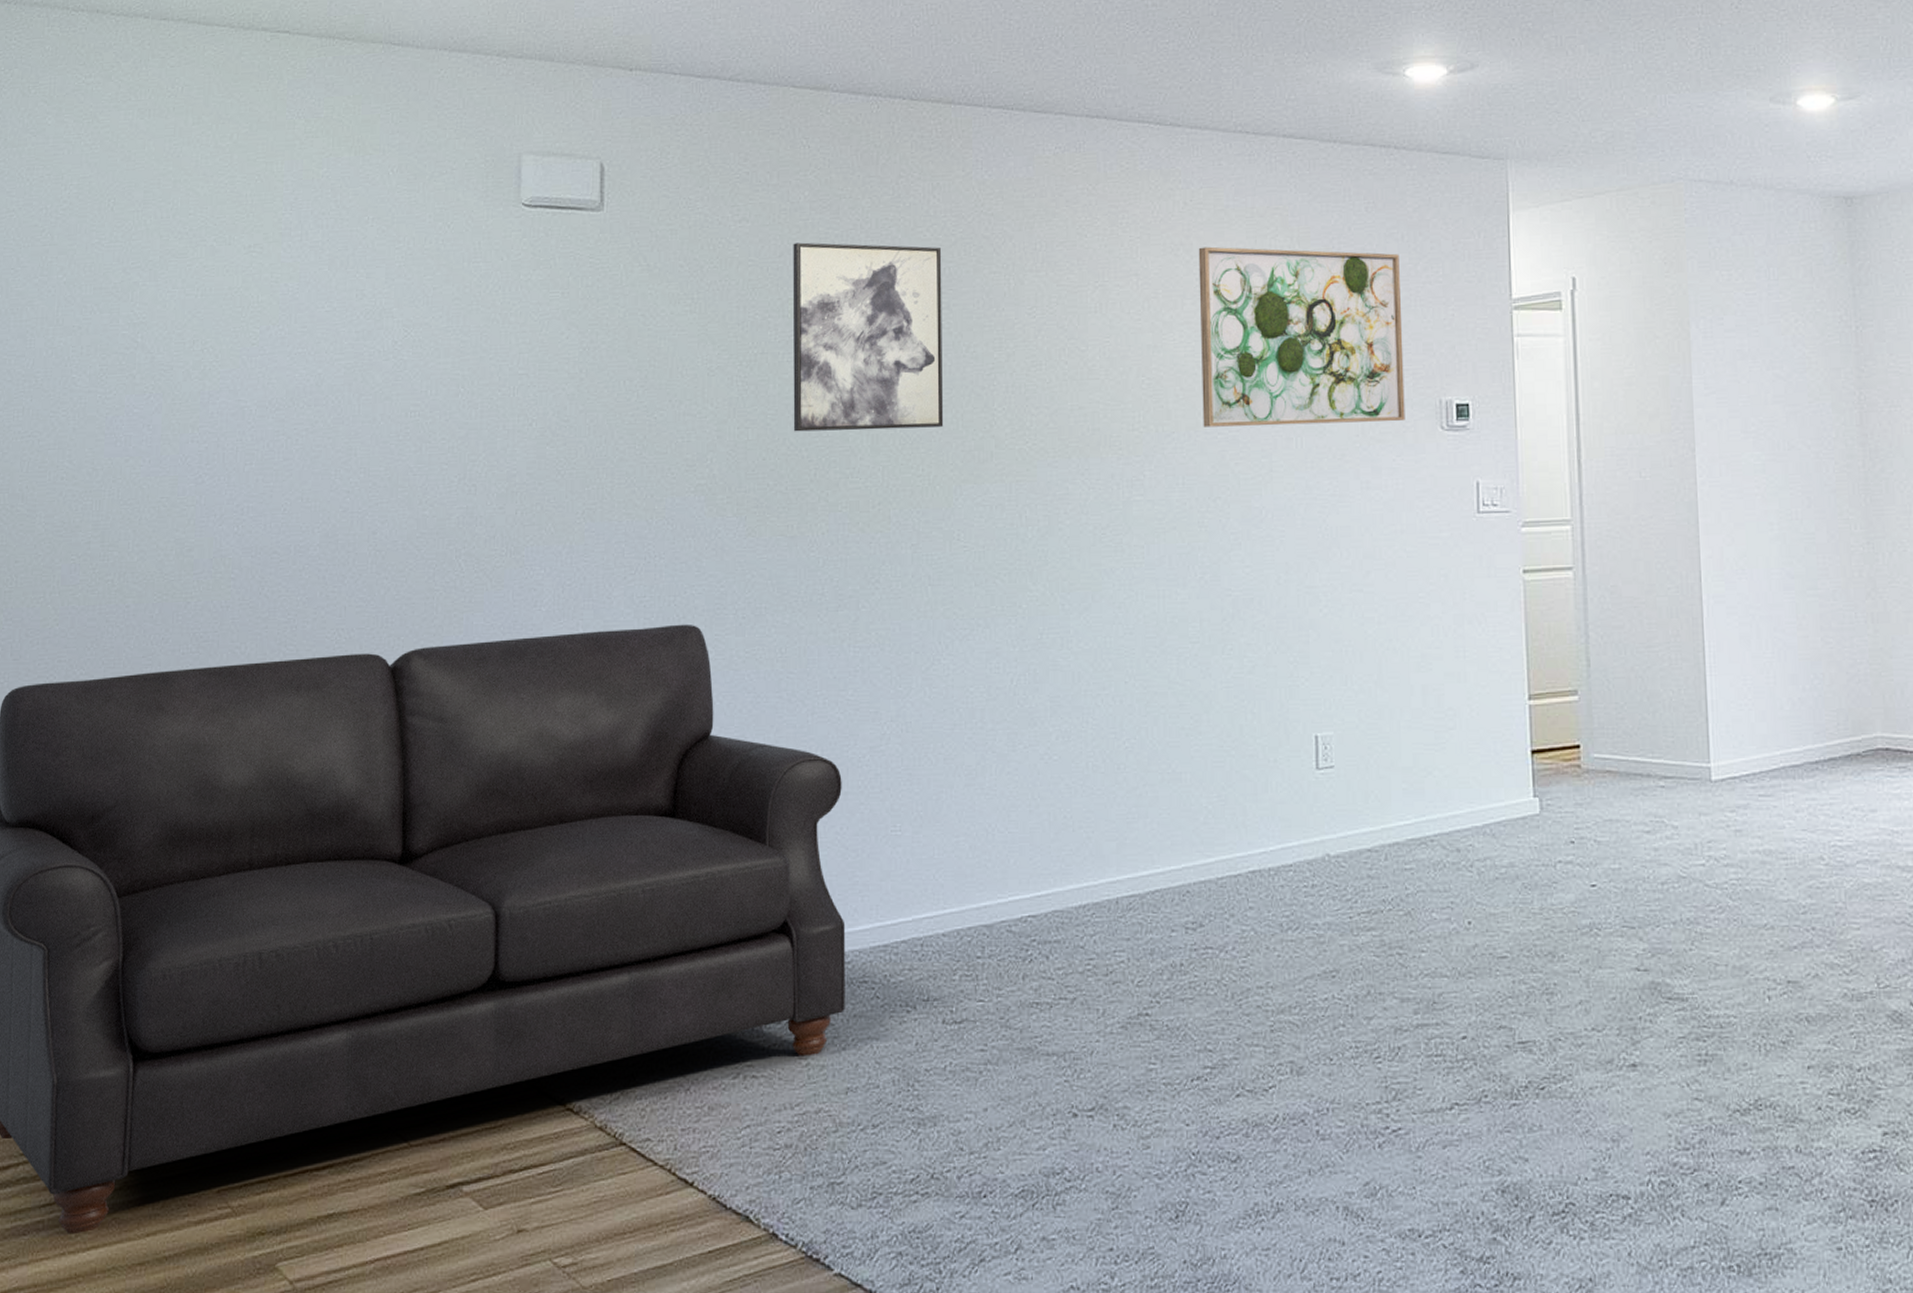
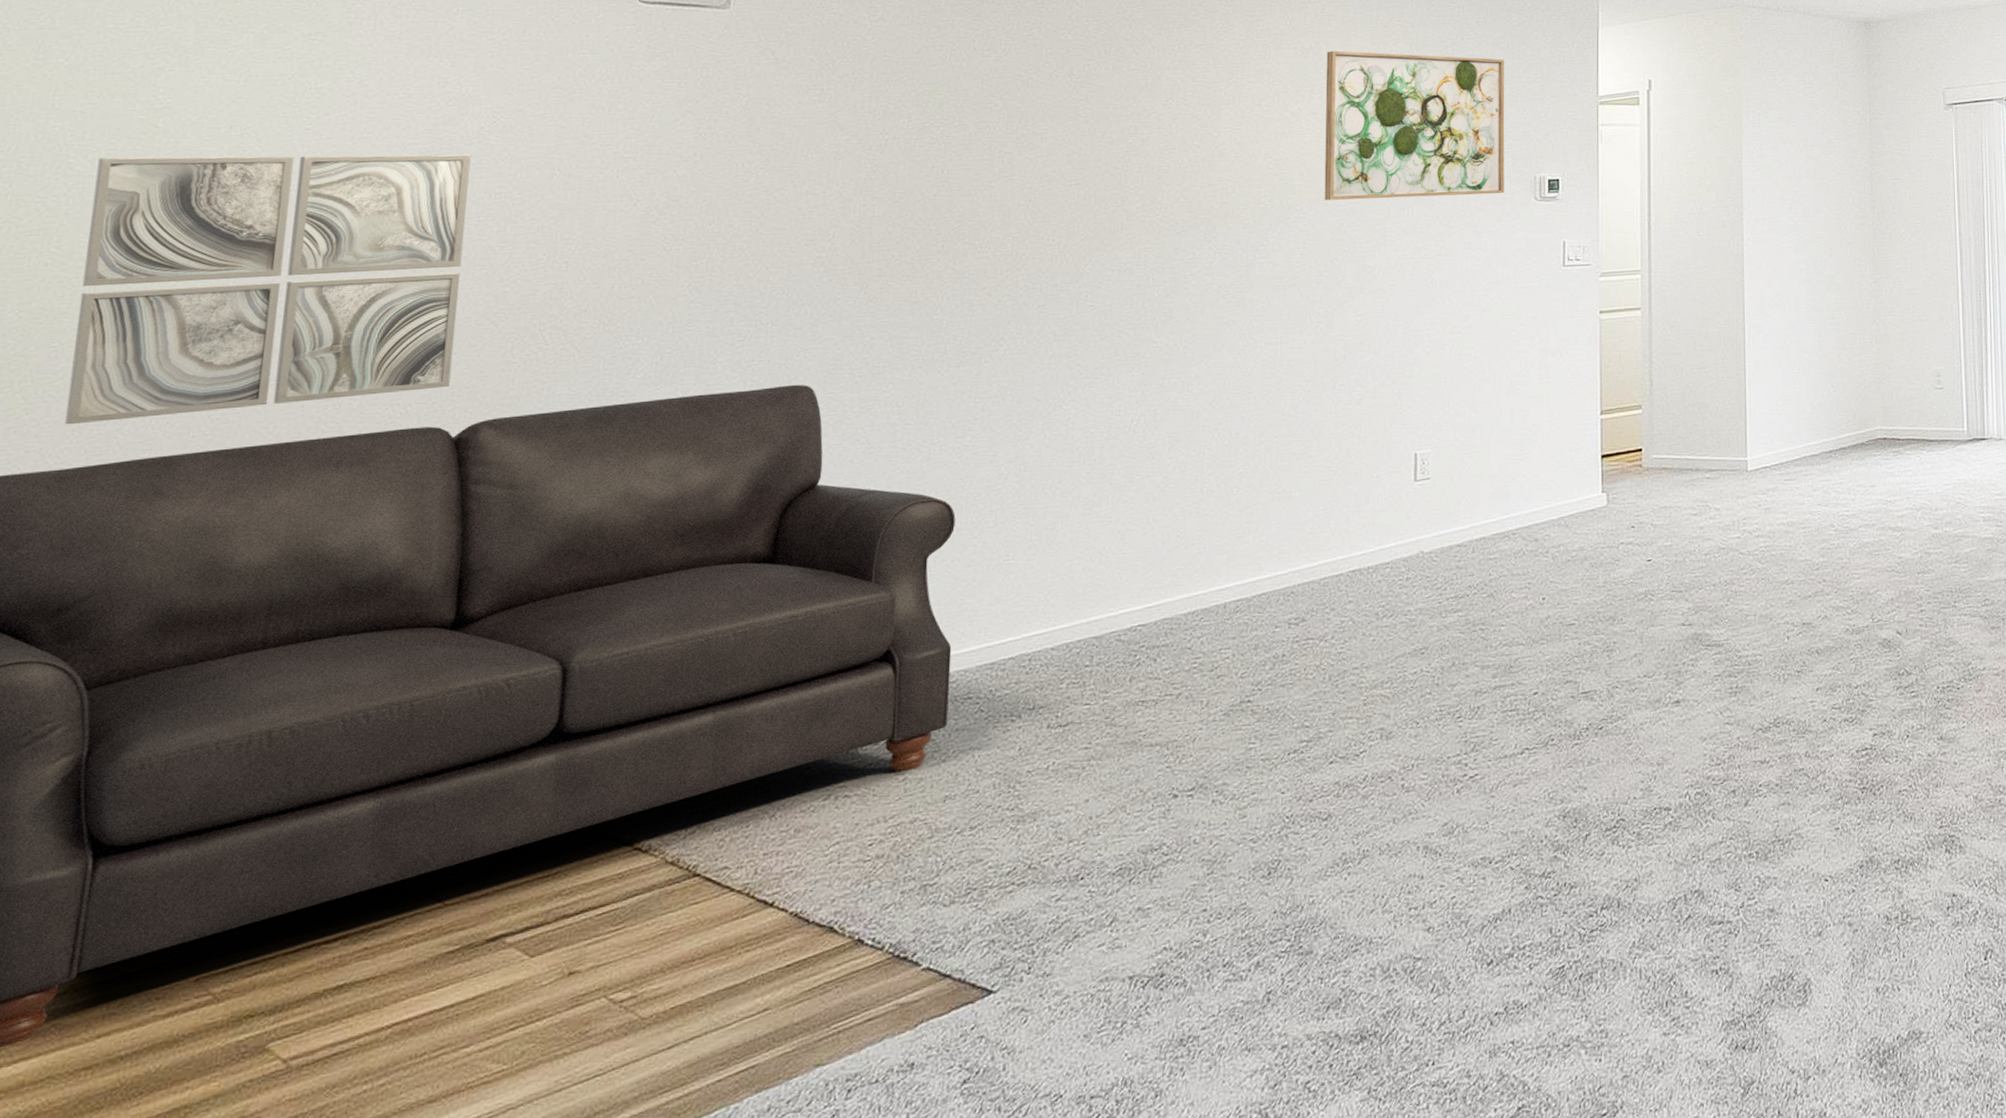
wall art: none [85,370,388,637] -> present [64,154,471,425]
wall art: present [792,242,944,432] -> none [922,41,1082,208]

